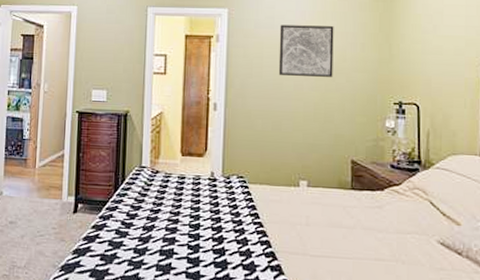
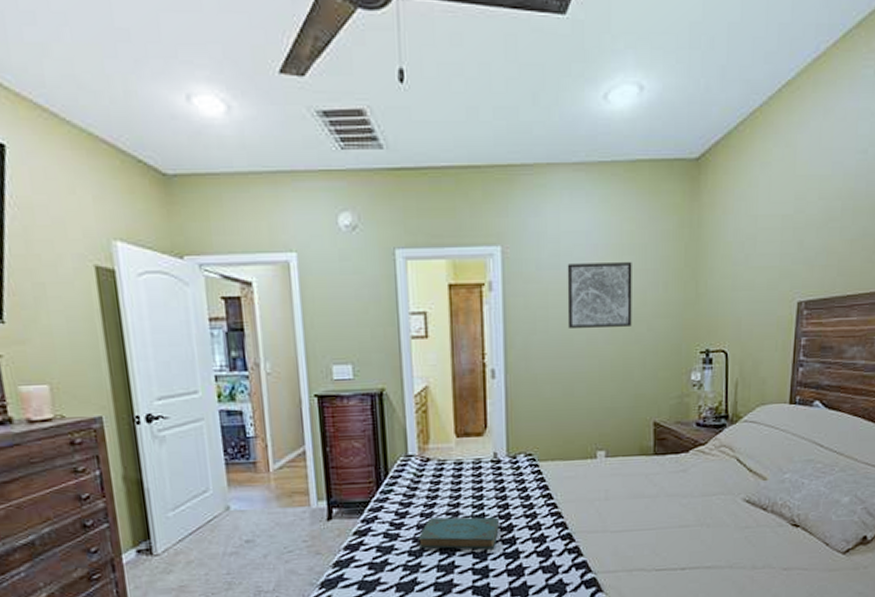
book: none [142,221,212,257] -> present [417,517,500,550]

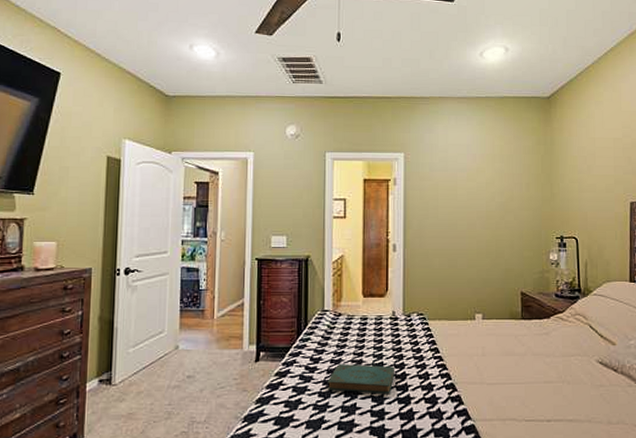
wall art: present [567,262,632,328] -> none [453,167,502,216]

